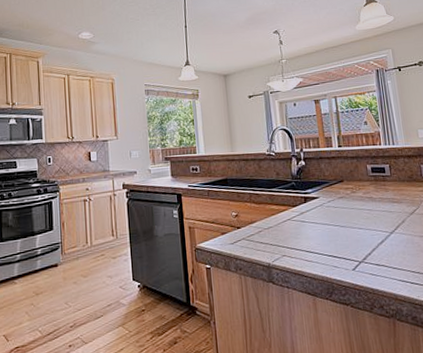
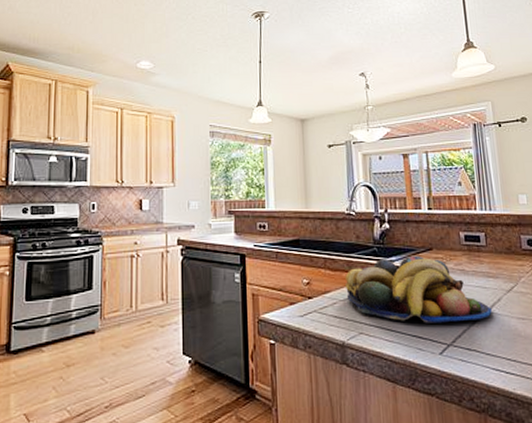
fruit bowl: none [268,187,397,245] -> present [345,255,492,323]

